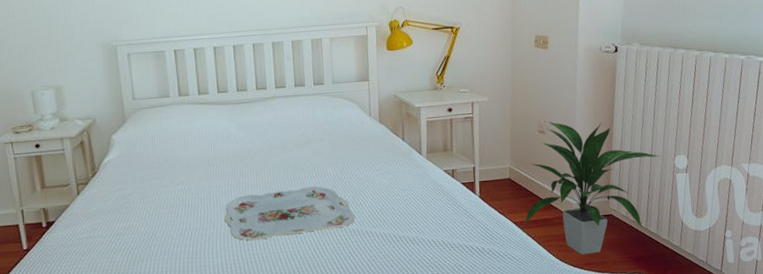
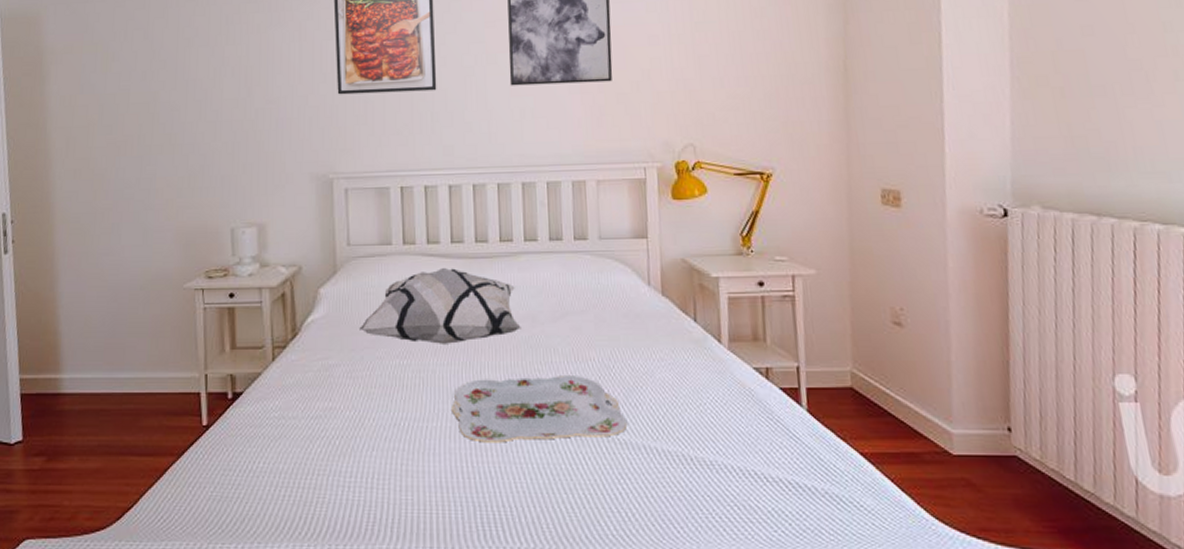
decorative pillow: none [147,112,275,172] -> present [359,267,521,344]
indoor plant: present [523,121,661,255] -> none [876,310,1091,515]

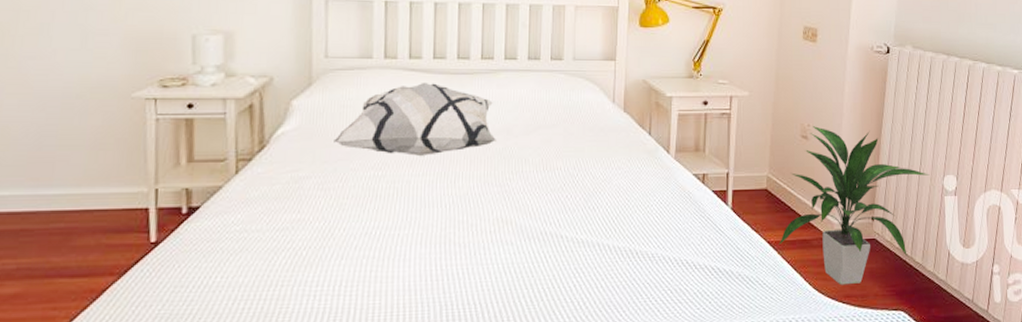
serving tray: present [452,376,628,443] -> none [424,183,586,247]
indoor plant: none [876,310,1091,515] -> present [779,126,930,286]

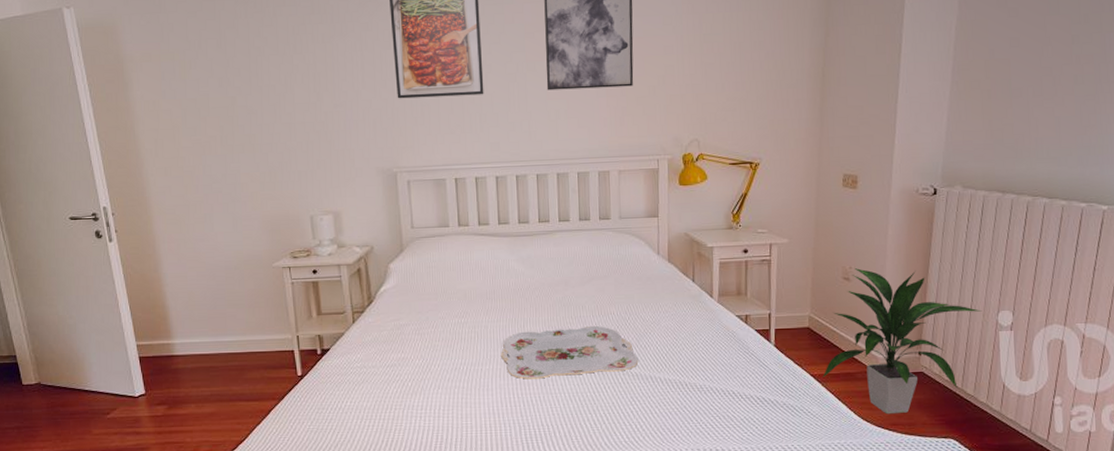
decorative pillow: present [334,82,496,156] -> none [424,244,556,306]
serving tray: none [424,183,586,247] -> present [501,326,639,379]

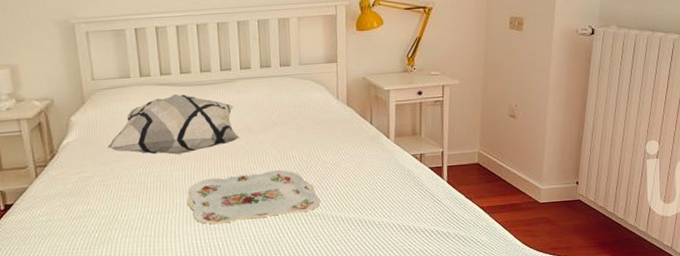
decorative pillow: none [424,244,556,306] -> present [108,93,240,155]
indoor plant: present [822,268,982,415] -> none [490,106,633,240]

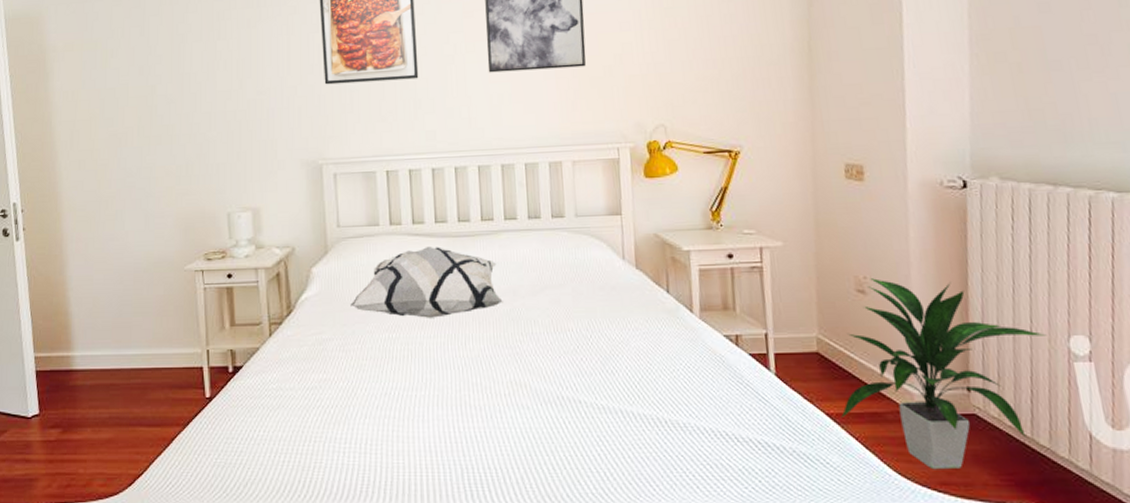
serving tray: present [187,170,320,225] -> none [439,345,605,409]
indoor plant: none [490,106,633,240] -> present [841,278,1047,470]

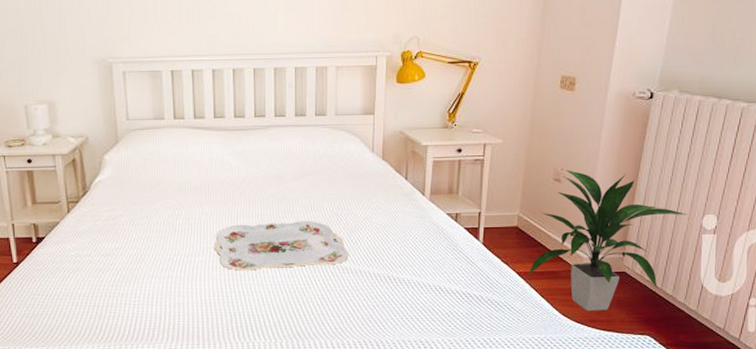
decorative pillow: present [350,245,503,318] -> none [139,137,270,198]
serving tray: none [439,345,605,409] -> present [214,221,349,271]

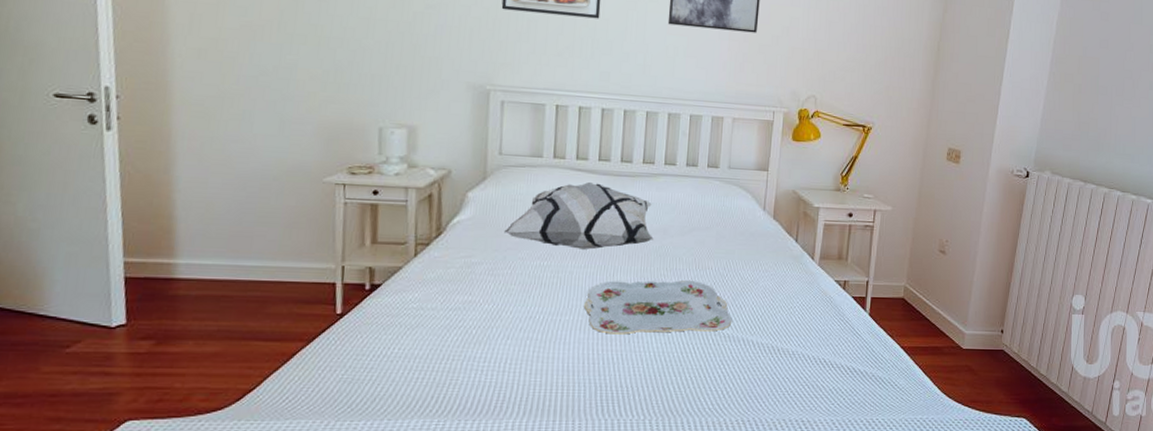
decorative pillow: none [139,137,270,198] -> present [504,181,653,250]
indoor plant: present [527,170,688,312] -> none [912,242,1060,391]

